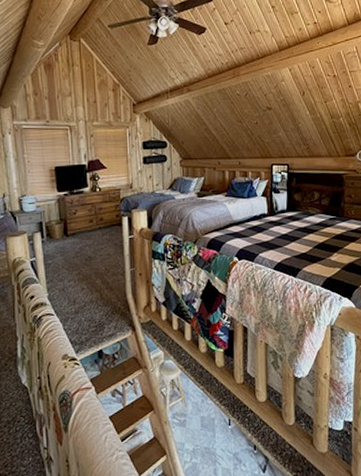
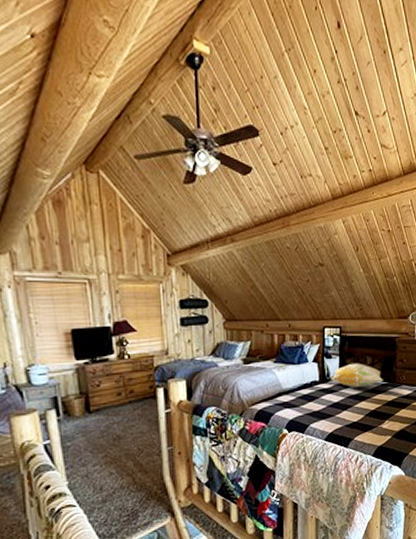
decorative pillow: none [279,197,332,221] -> present [331,363,384,388]

